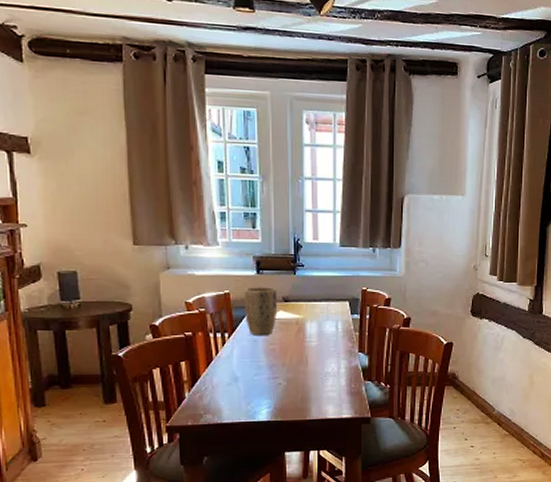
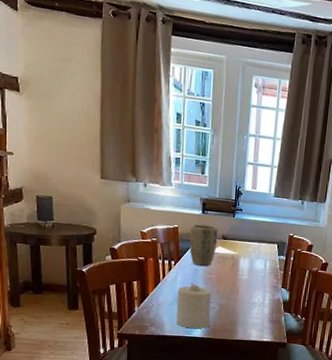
candle: none [234,357,277,411] -> present [176,283,212,329]

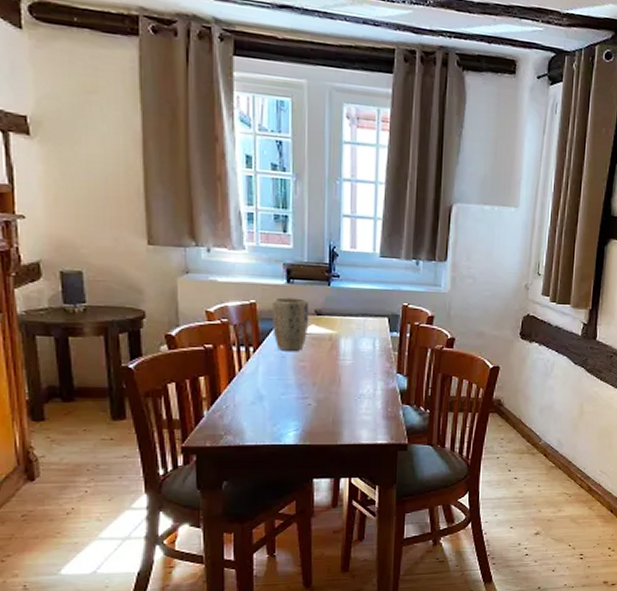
candle: present [176,283,212,329] -> none [259,374,306,433]

